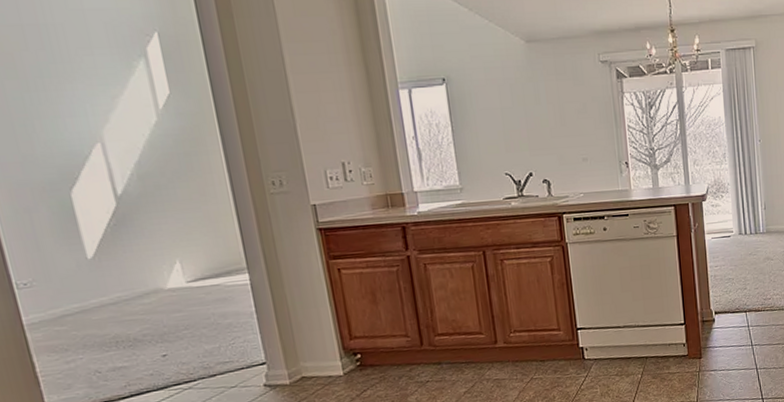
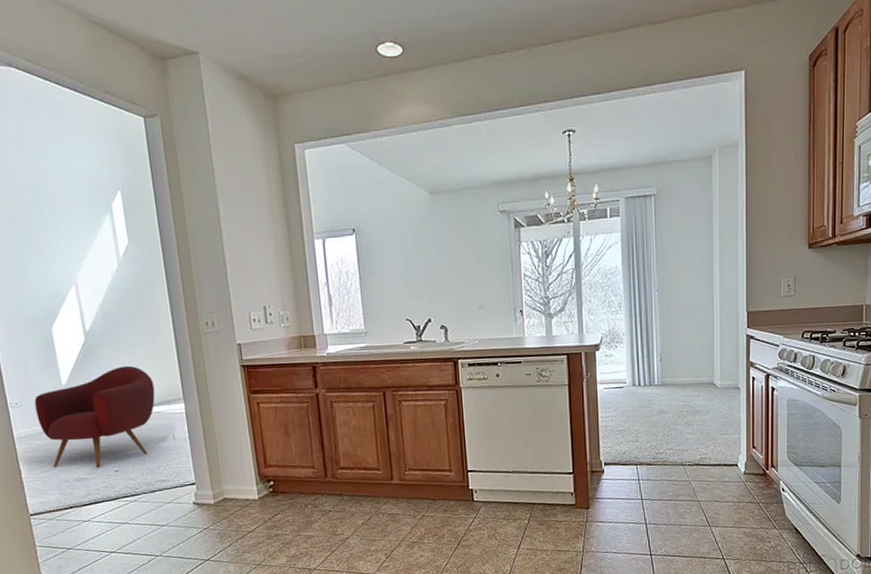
armchair: none [50,233,212,358] -> present [34,365,155,468]

